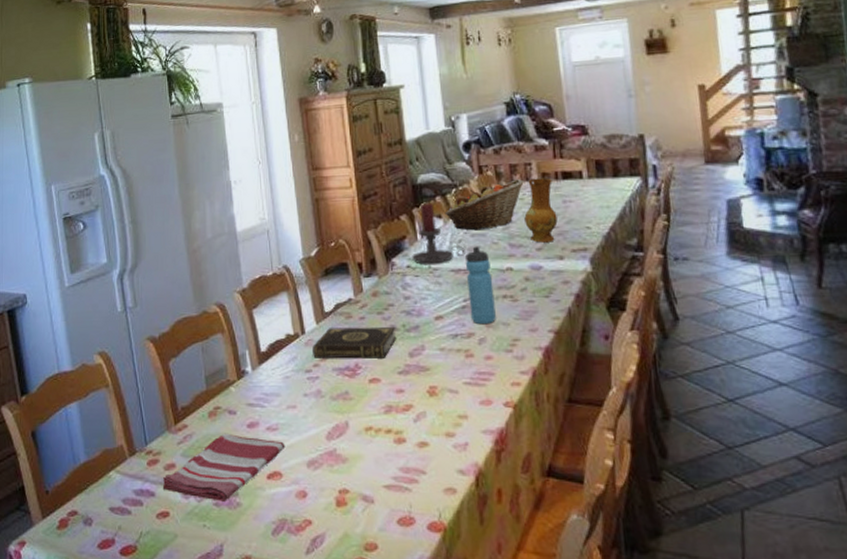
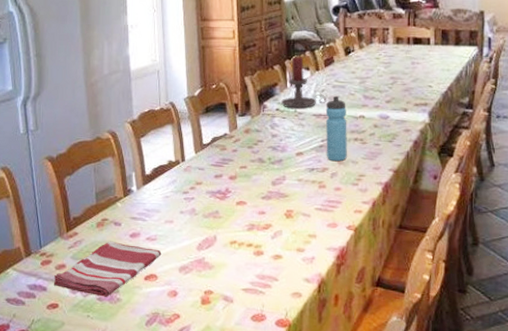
book: present [312,326,397,359] -> none [190,157,263,185]
fruit basket: present [444,179,524,231] -> none [312,41,381,83]
ceramic jug: present [524,178,558,243] -> none [378,42,406,97]

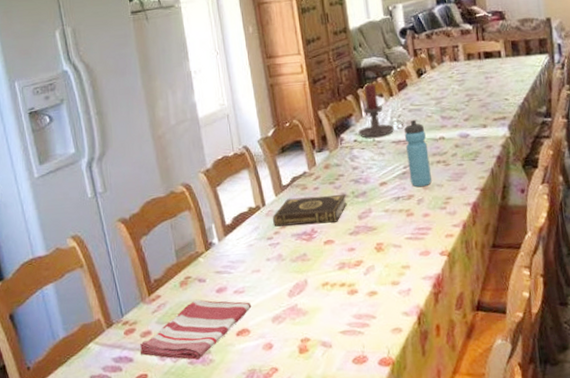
book: none [190,157,263,185] -> present [273,194,347,227]

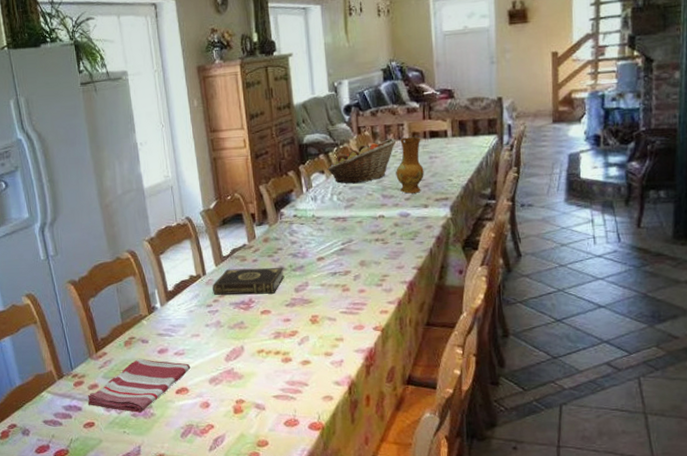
candle holder: present [358,84,404,138] -> none [298,160,344,214]
fruit basket: none [385,60,453,107] -> present [327,138,397,184]
water bottle: present [404,120,432,188] -> none [344,198,369,264]
ceramic jug: none [453,58,481,114] -> present [396,137,424,194]

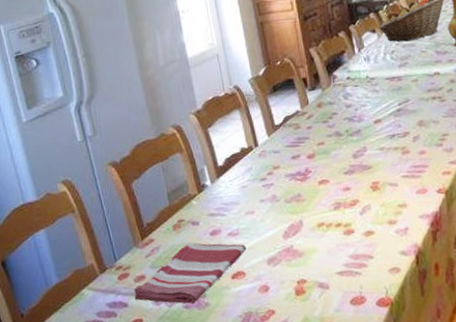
book: present [212,267,285,295] -> none [266,133,342,167]

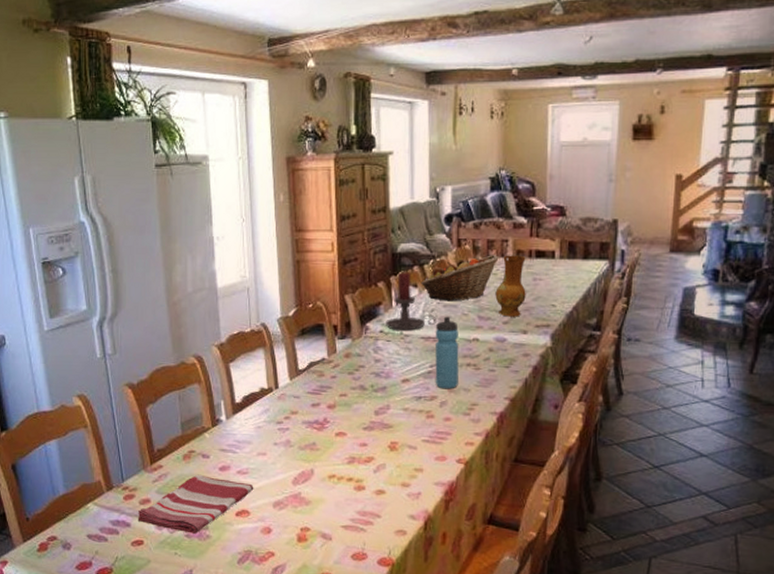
candle holder: none [351,19,398,75] -> present [386,272,436,331]
water bottle: none [398,56,427,125] -> present [435,317,459,389]

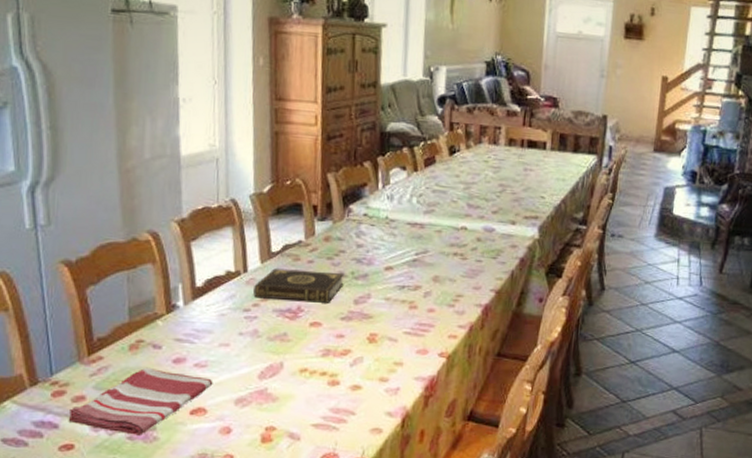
book: none [285,384,365,415] -> present [253,268,345,303]
candle holder: present [386,272,436,331] -> none [370,152,424,215]
fruit basket: present [420,255,499,302] -> none [409,141,491,187]
water bottle: present [435,317,459,389] -> none [420,203,447,279]
ceramic jug: present [495,255,526,317] -> none [485,143,518,207]

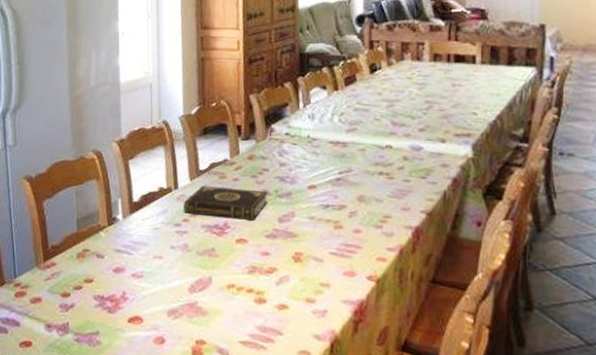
dish towel: present [68,367,213,435] -> none [27,274,148,339]

